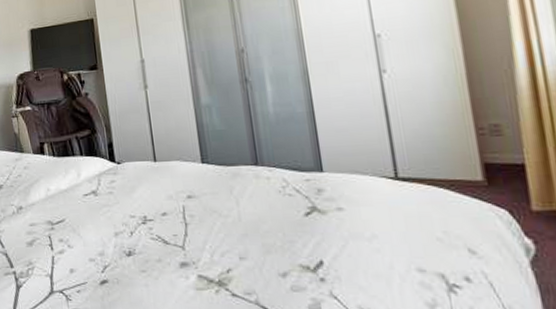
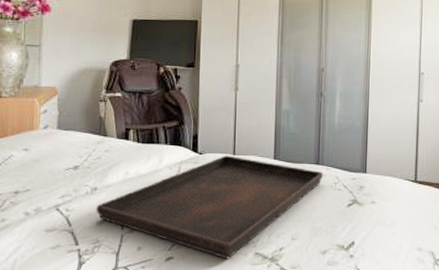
serving tray: none [24,162,267,283] -> present [96,155,324,259]

